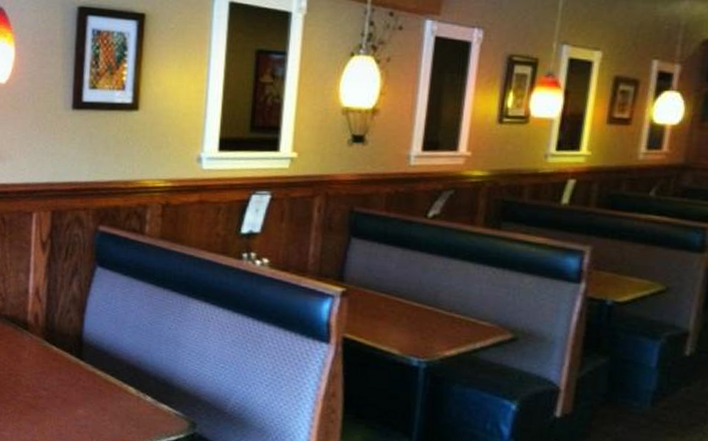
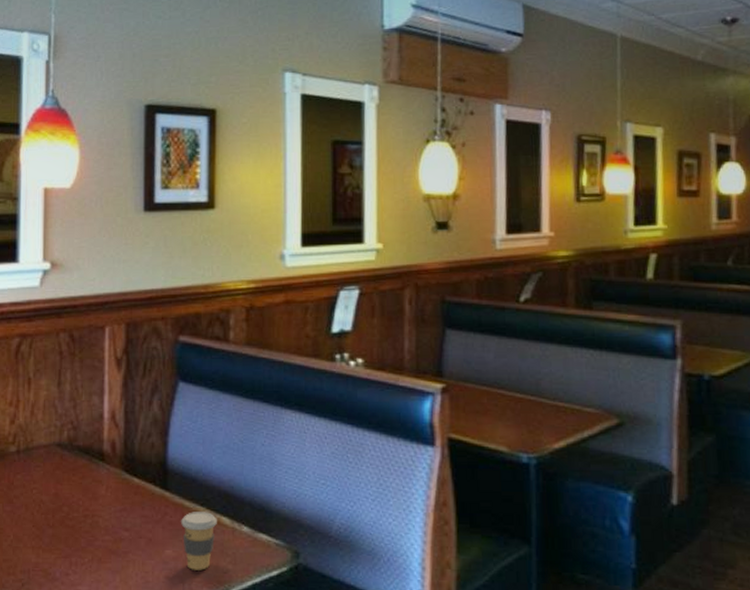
coffee cup: none [93,380,124,430] -> present [181,512,217,570]

